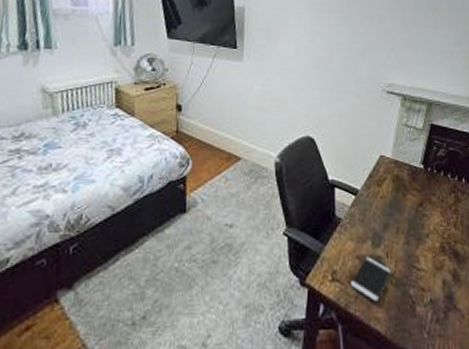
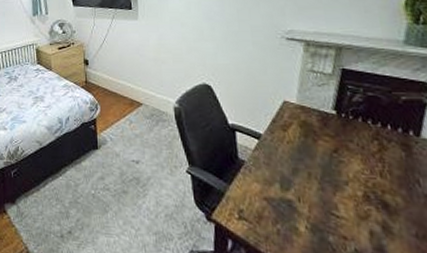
smartphone: present [351,257,391,301] -> none [260,199,305,244]

